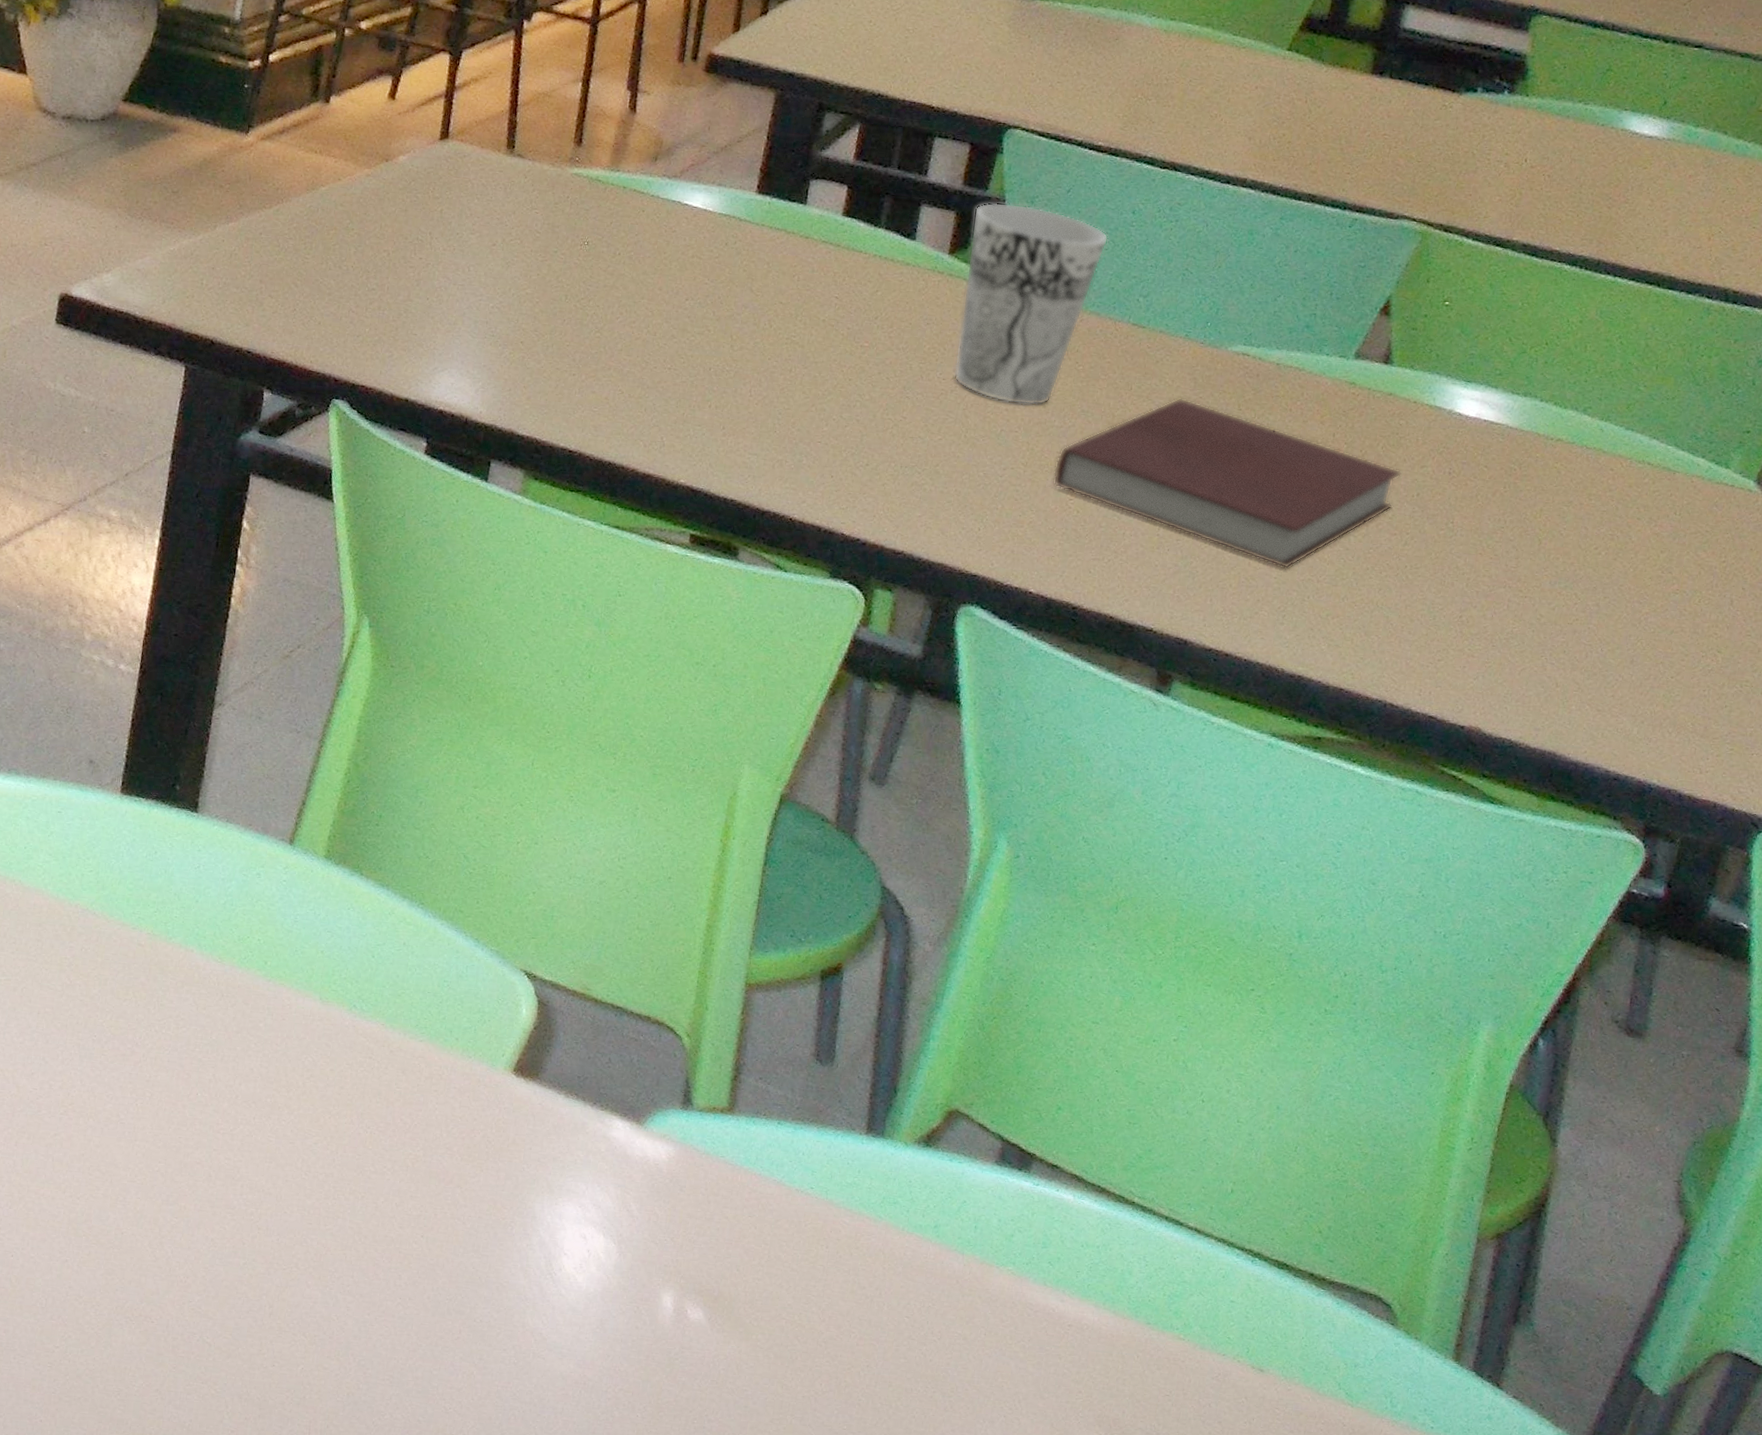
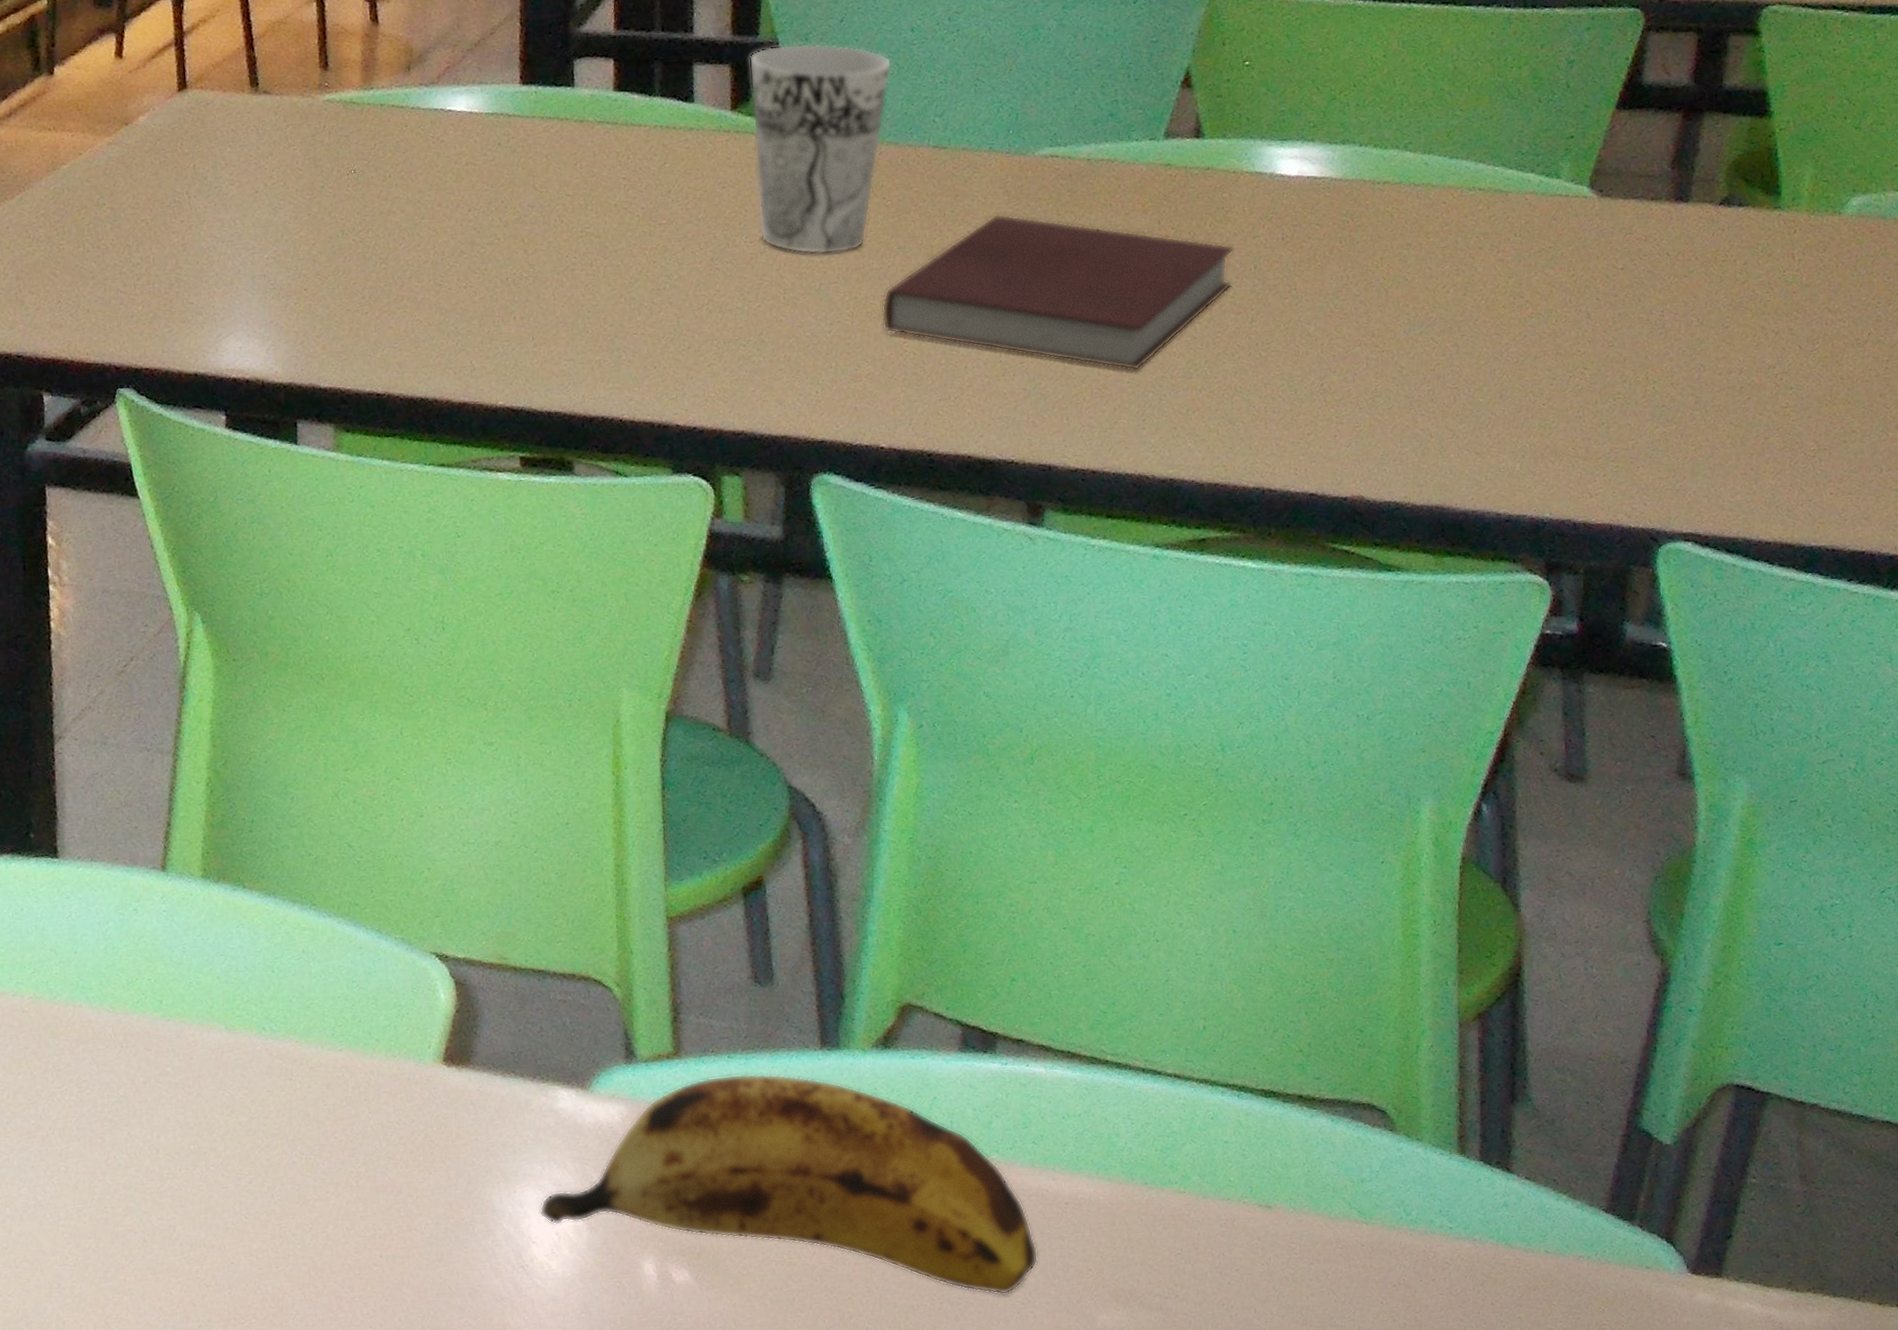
banana: none [575,1138,1035,1398] -> present [539,1073,1039,1295]

